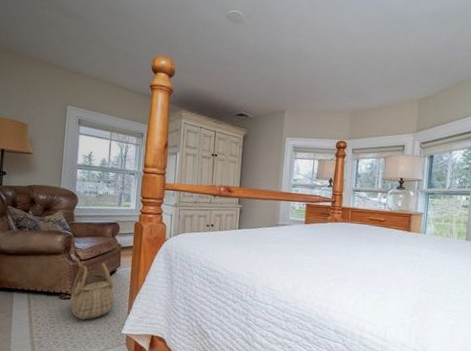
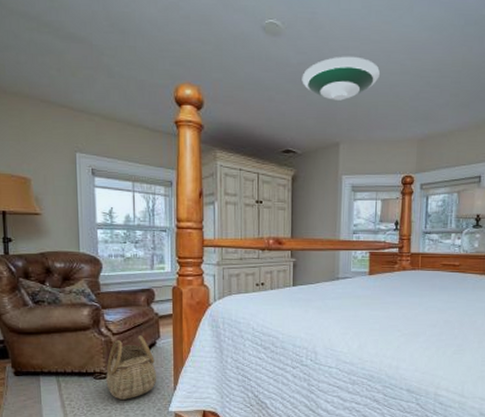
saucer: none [256,41,321,77] -> present [302,56,380,101]

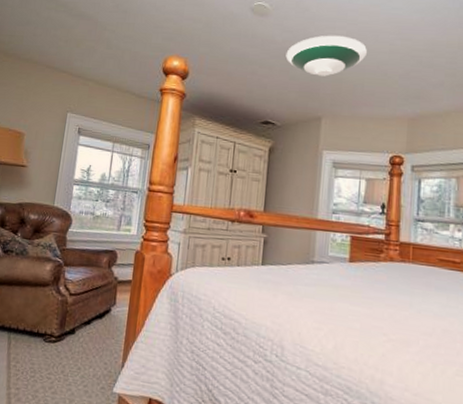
basket: present [106,335,157,400] -> none [54,299,107,371]

